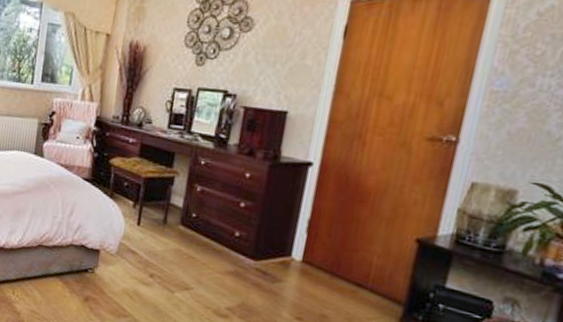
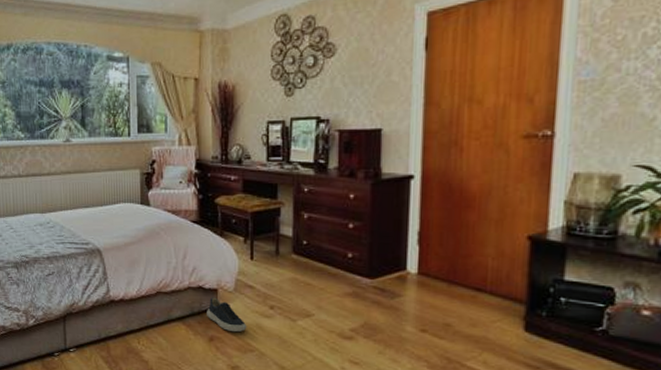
shoe: none [85,257,125,296] -> present [207,297,247,333]

